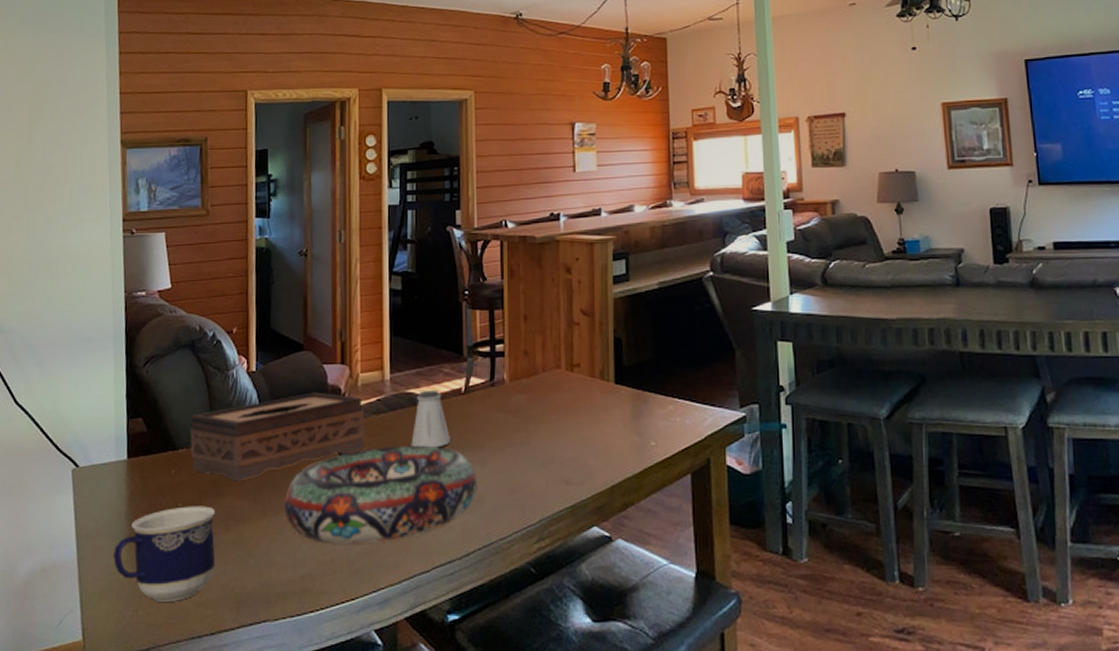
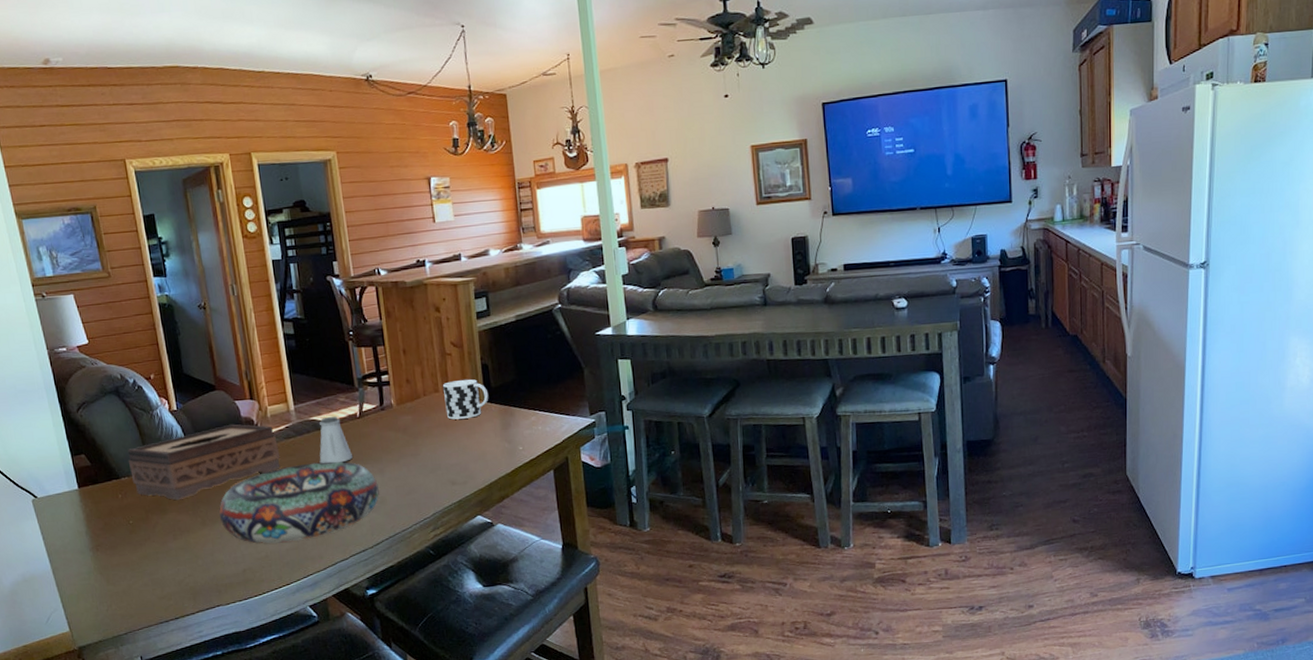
cup: present [113,506,216,602] -> none [81,521,170,598]
cup: none [565,354,620,403] -> present [442,379,489,420]

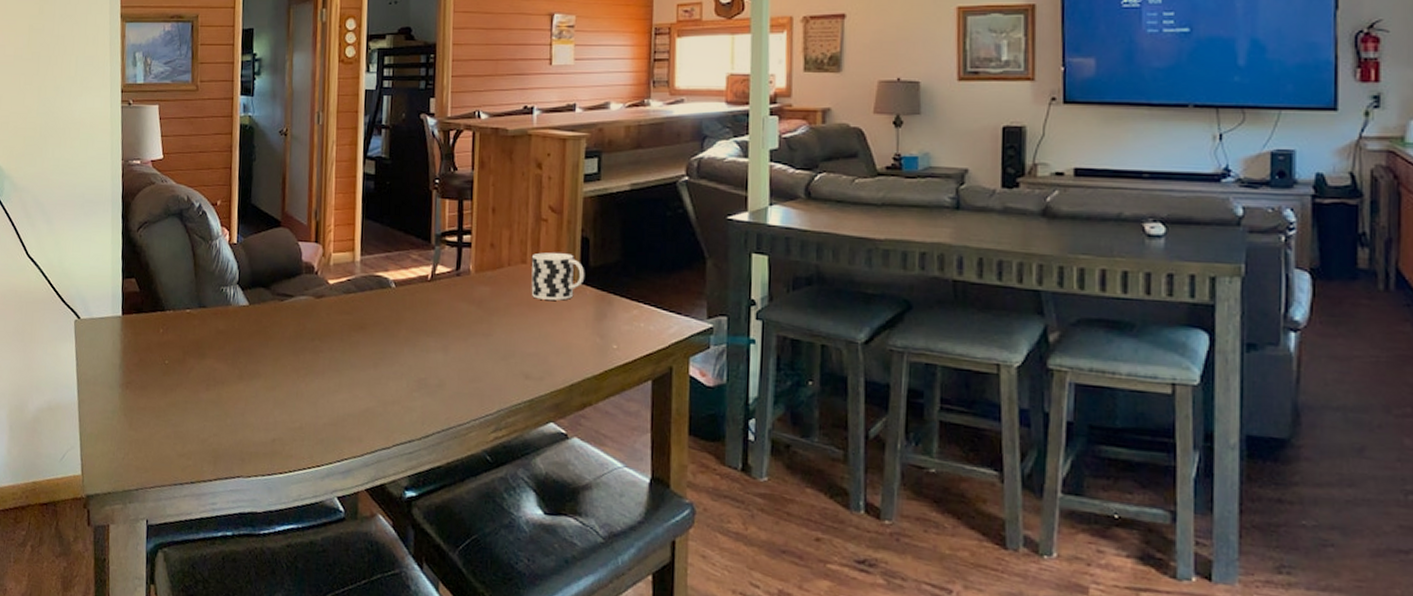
tissue box: present [127,424,281,501] -> none [177,267,336,346]
decorative bowl: present [219,461,379,544] -> none [259,325,439,416]
saltshaker: present [319,416,353,463] -> none [377,274,415,331]

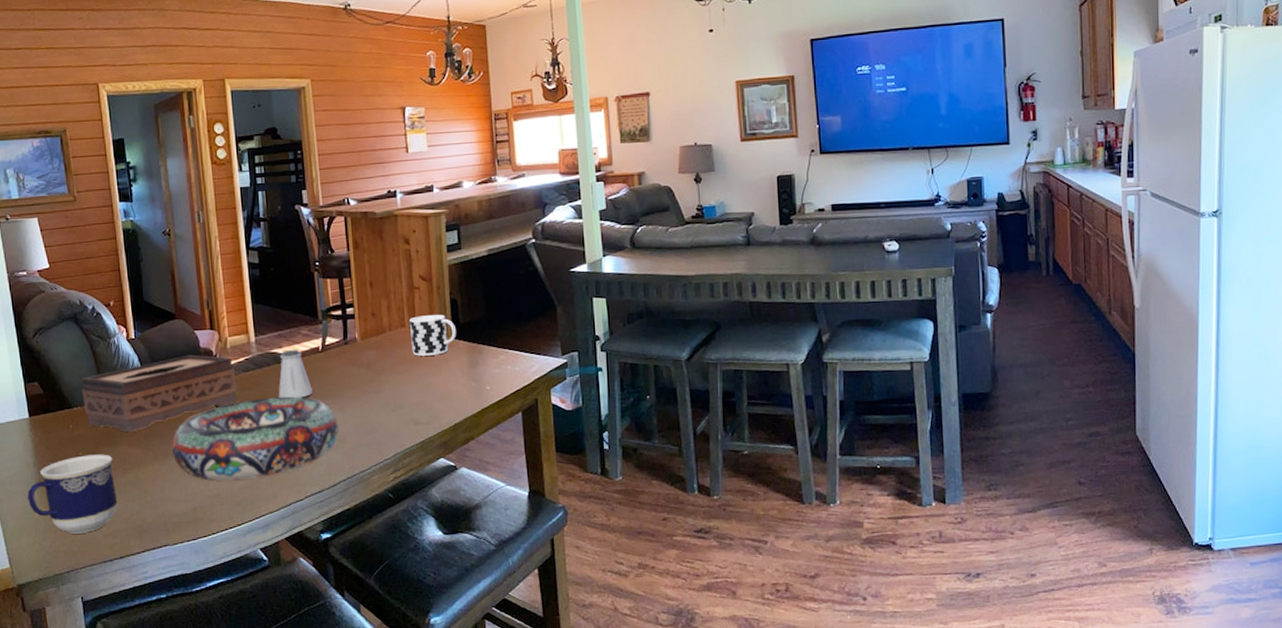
cup: none [108,363,197,450] -> present [27,454,118,534]
tissue box: none [177,267,336,346] -> present [82,354,238,433]
decorative bowl: none [259,325,439,416] -> present [172,396,339,481]
saltshaker: none [377,274,415,331] -> present [278,349,313,399]

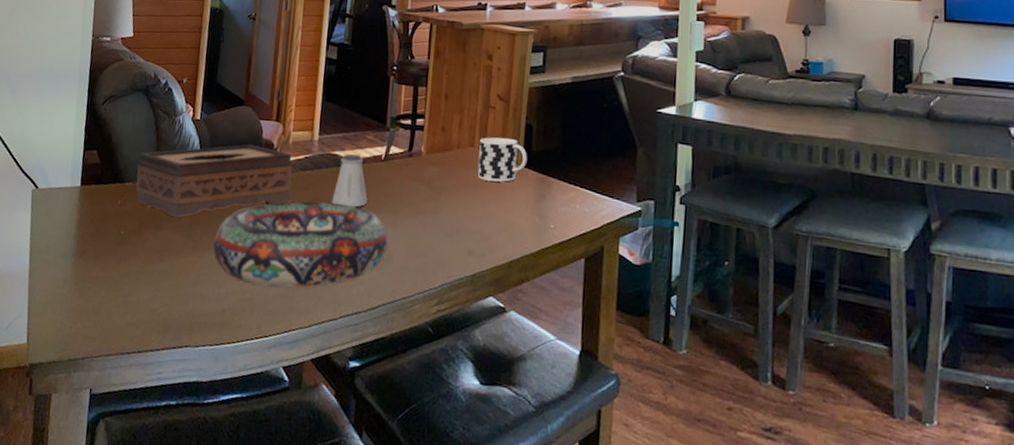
cup: present [27,454,118,534] -> none [60,234,152,319]

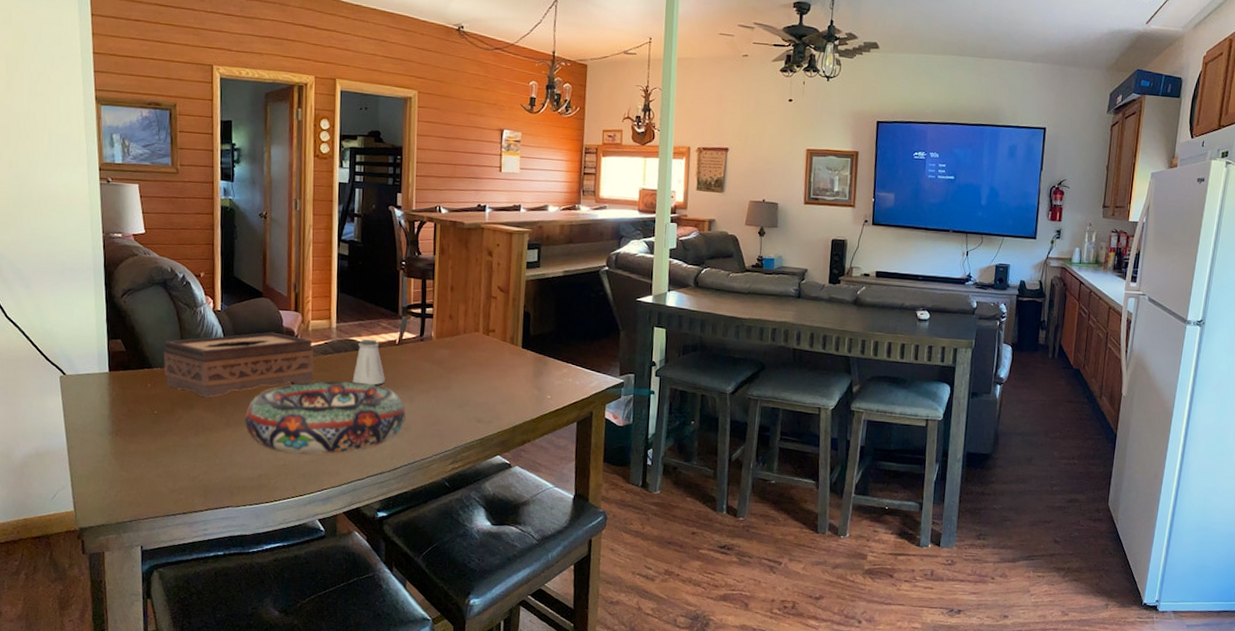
cup: present [477,137,528,182] -> none [482,323,526,361]

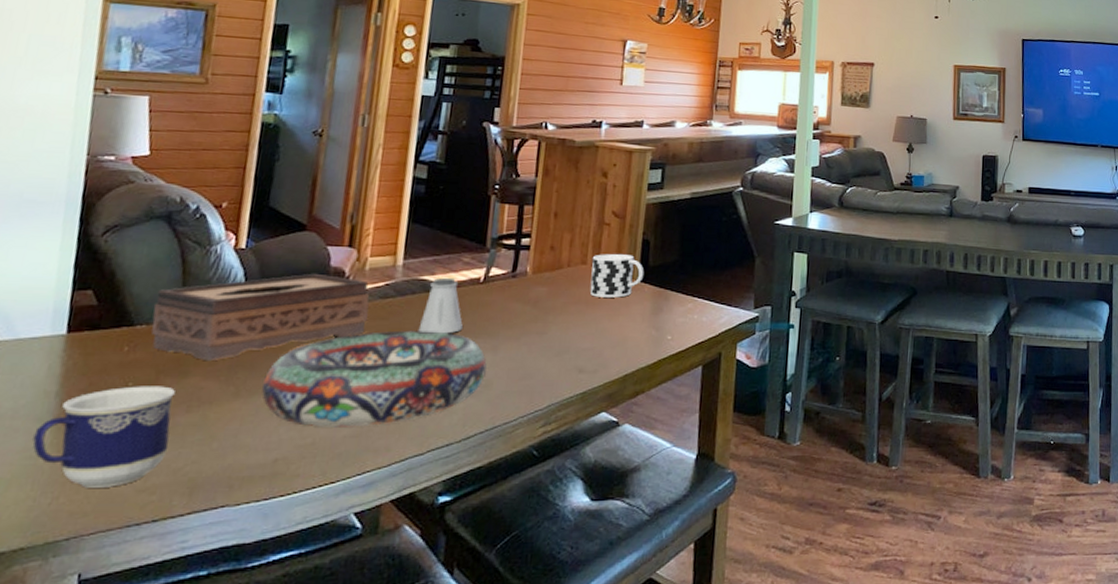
cup: none [99,413,187,487] -> present [32,386,175,488]
cup: none [482,323,526,361] -> present [589,253,644,298]

